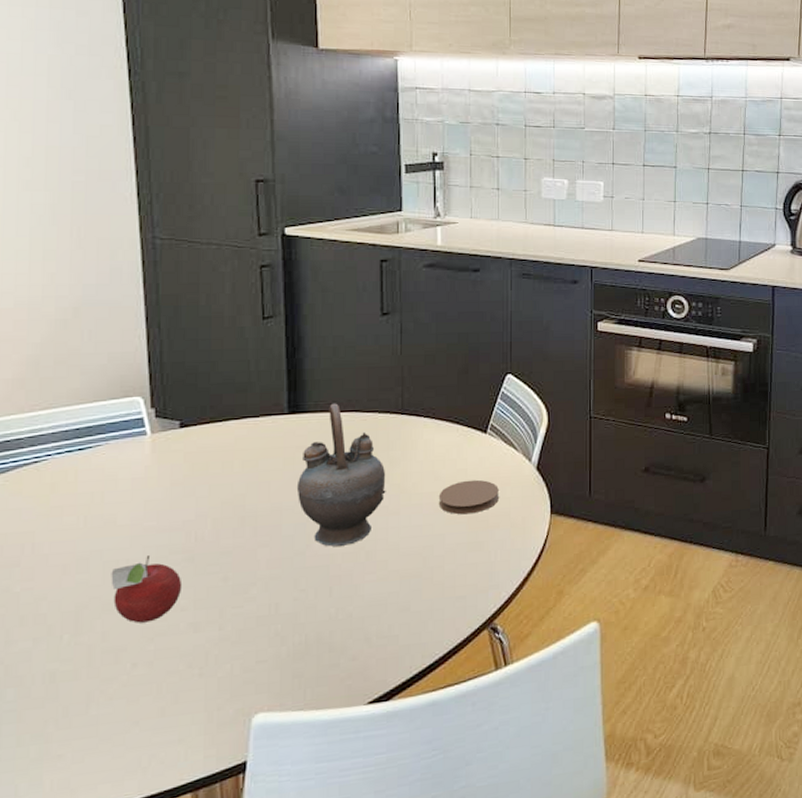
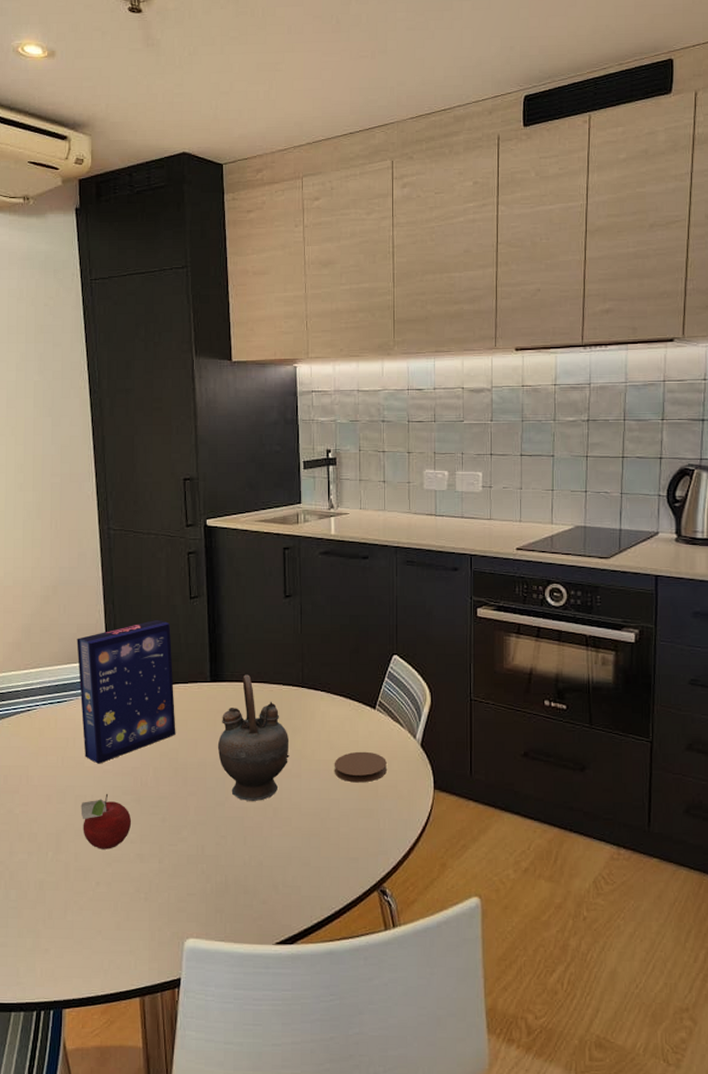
cereal box: none [107,345,243,521] -> present [77,620,176,764]

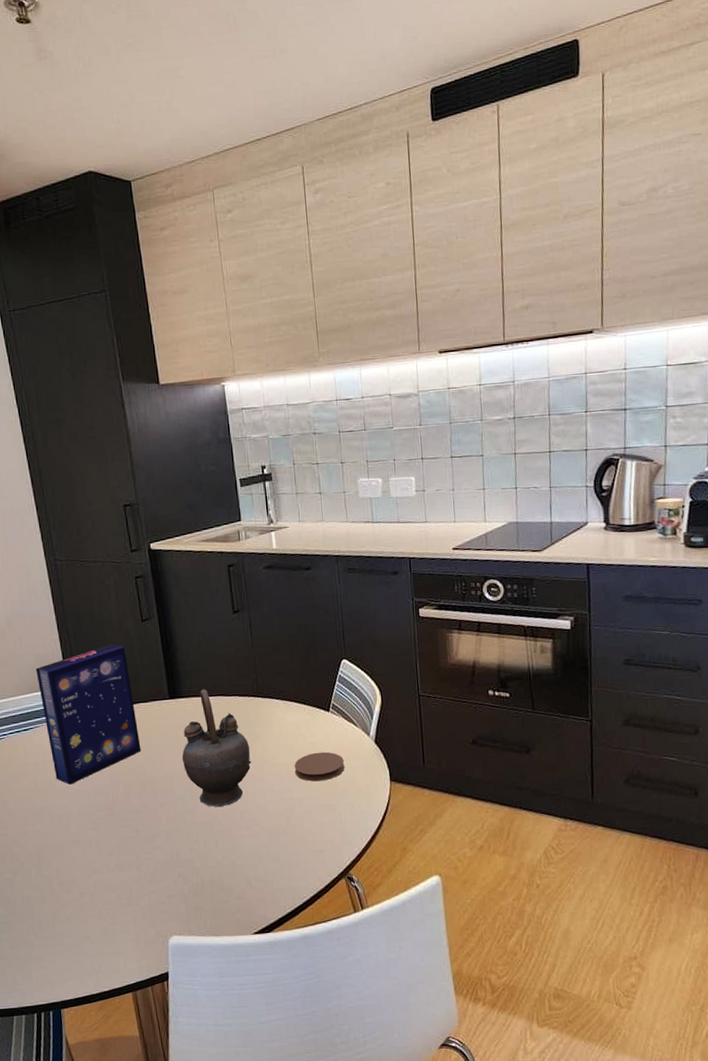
fruit: present [80,794,132,849] -> none [57,812,108,863]

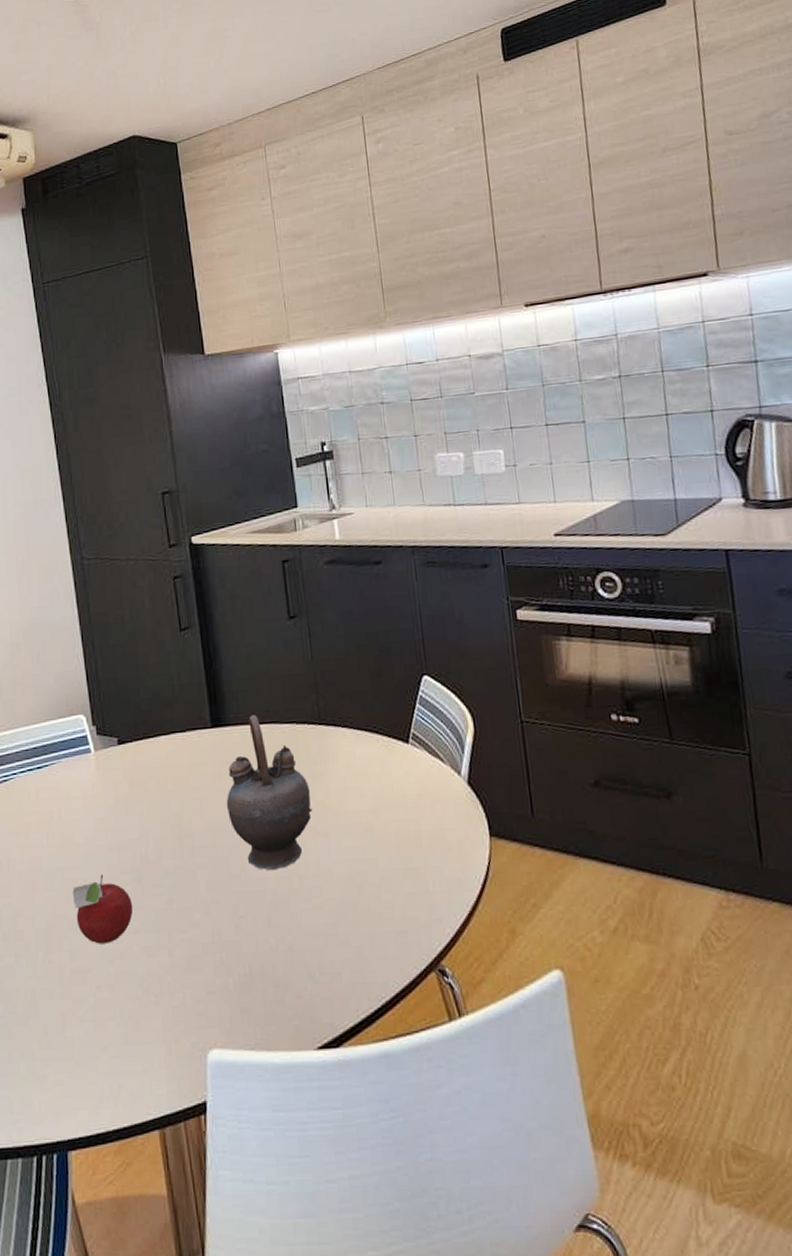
cereal box: present [36,644,141,785] -> none [54,659,177,839]
fruit: none [57,812,108,863] -> present [72,875,134,944]
coaster: present [294,752,345,782] -> none [366,796,430,837]

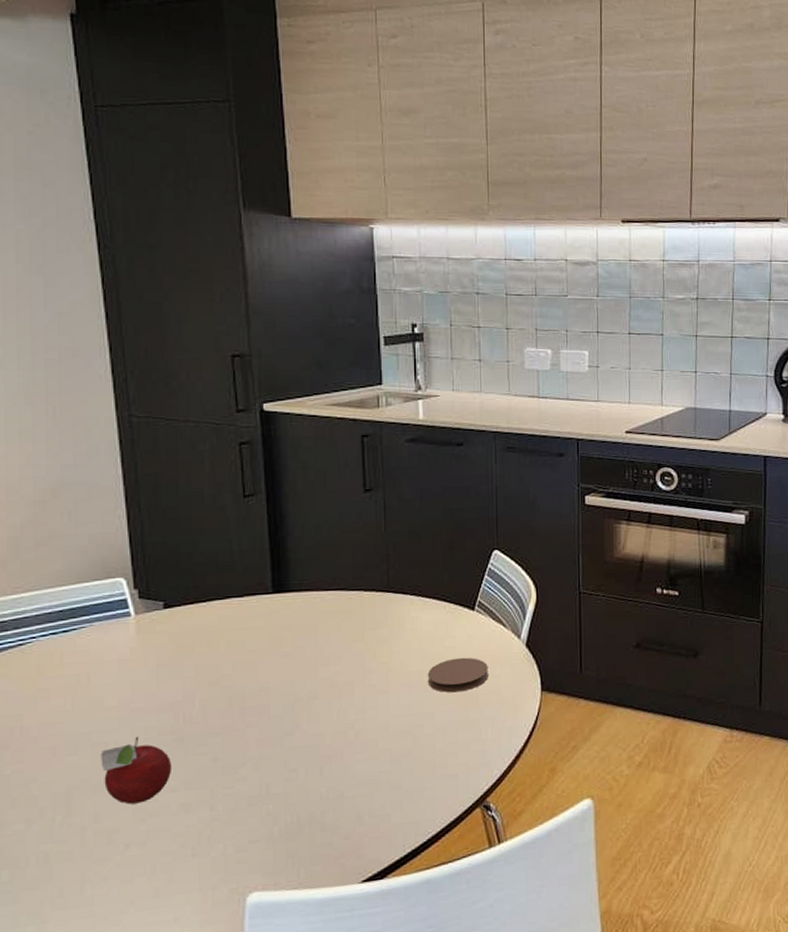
teapot: present [226,715,312,871] -> none [283,581,374,727]
coaster: none [366,796,430,837] -> present [427,657,488,693]

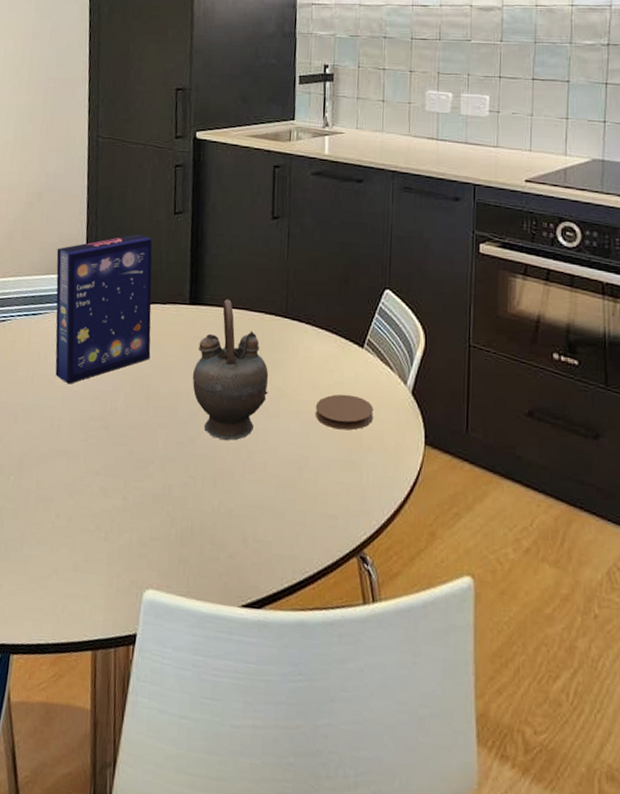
cereal box: none [88,524,229,702] -> present [55,234,153,384]
fruit: present [100,737,172,805] -> none [46,418,98,479]
teapot: none [283,581,374,727] -> present [192,299,269,441]

